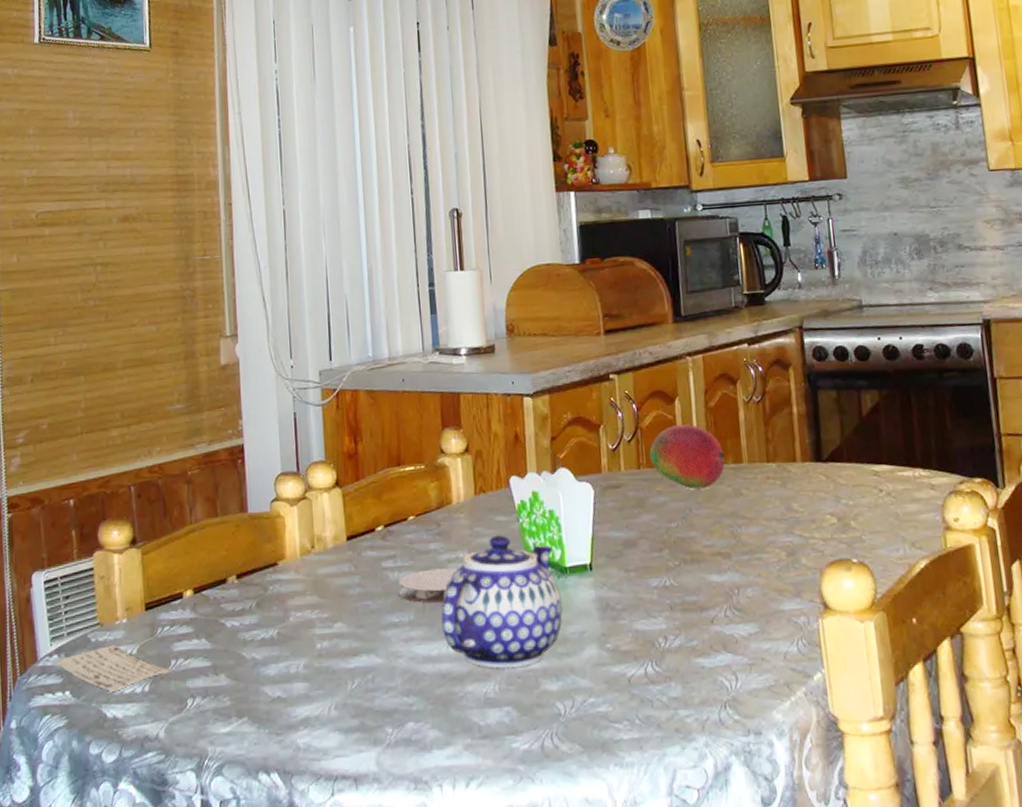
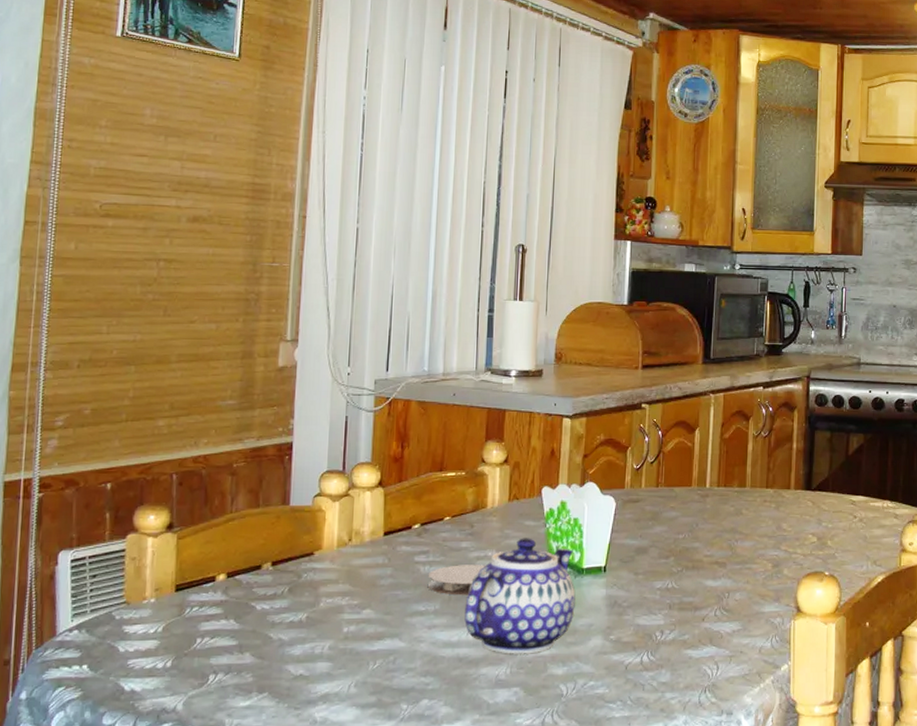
playing card: present [54,644,174,693] -> none [73,622,199,668]
fruit: present [649,424,726,490] -> none [668,452,732,508]

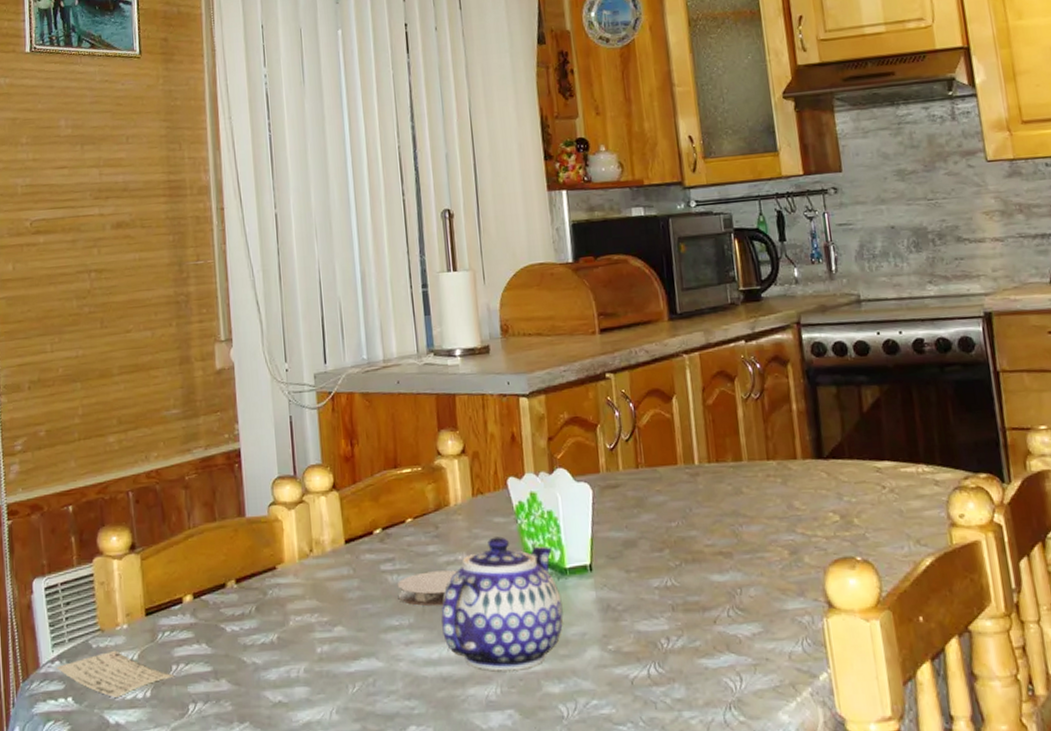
playing card: none [73,622,199,668] -> present [56,650,175,699]

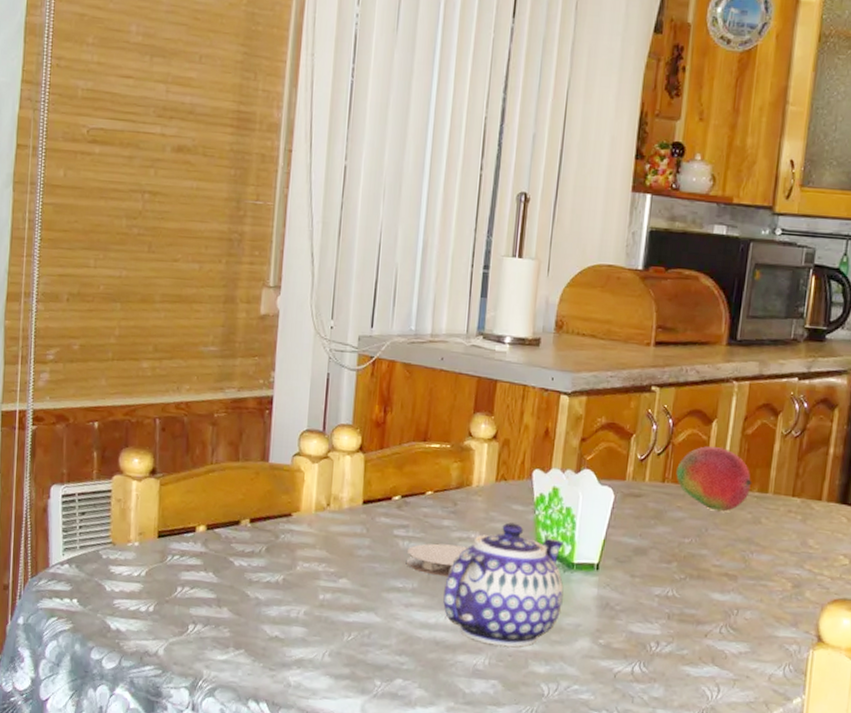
playing card: present [56,650,175,699] -> none [64,563,179,608]
fruit: none [647,423,725,489] -> present [676,446,752,512]

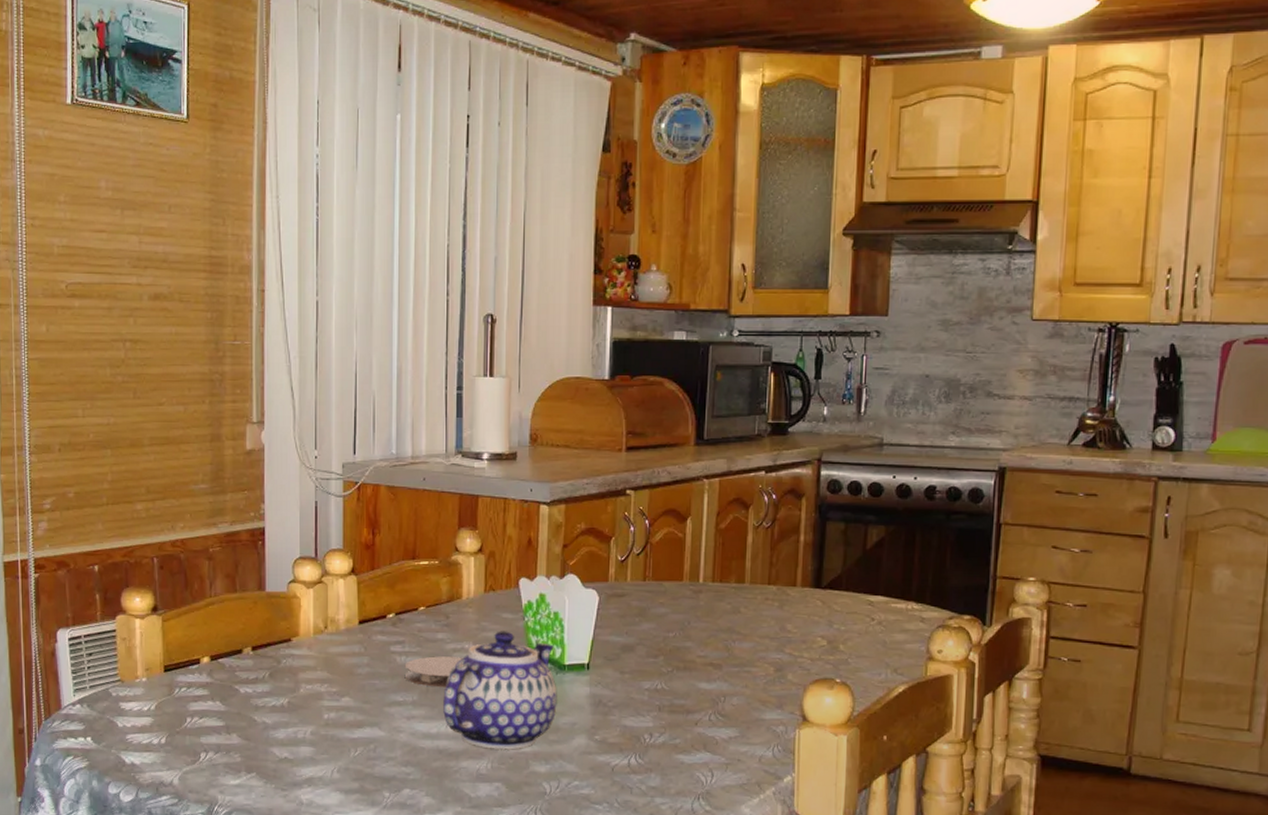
fruit: present [676,446,752,512] -> none [656,543,729,605]

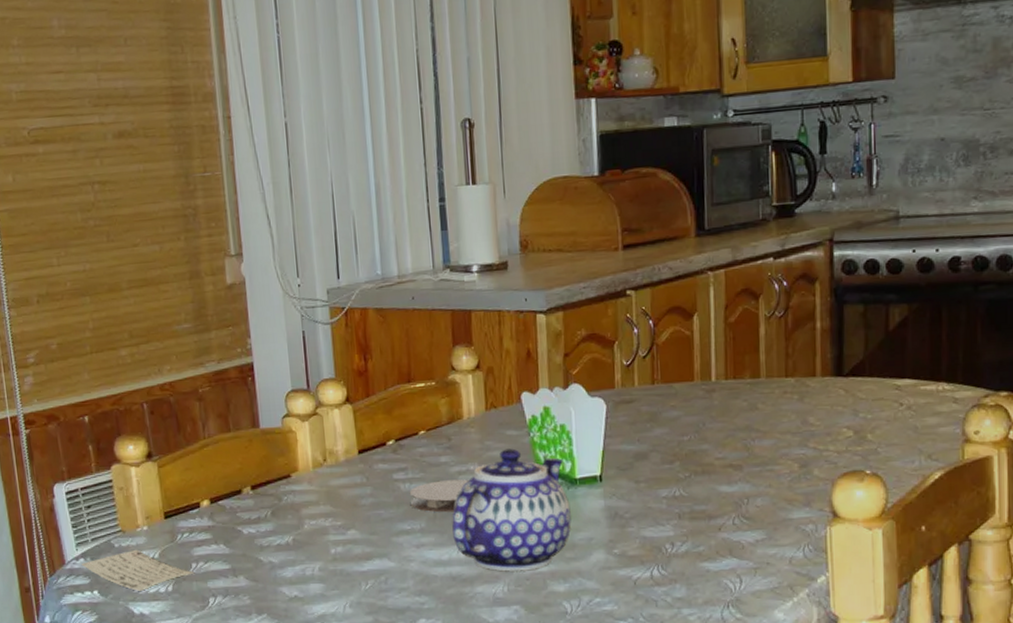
playing card: none [76,699,189,742] -> present [80,549,195,592]

